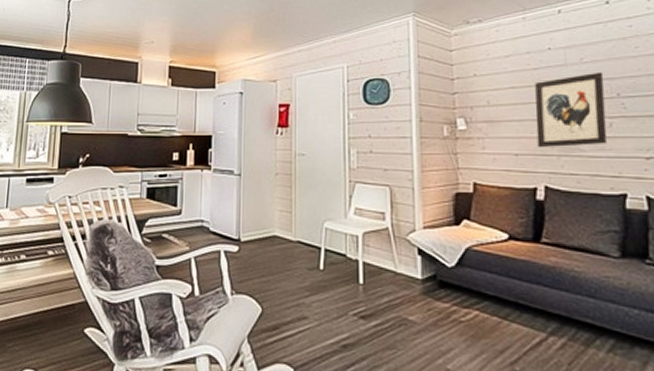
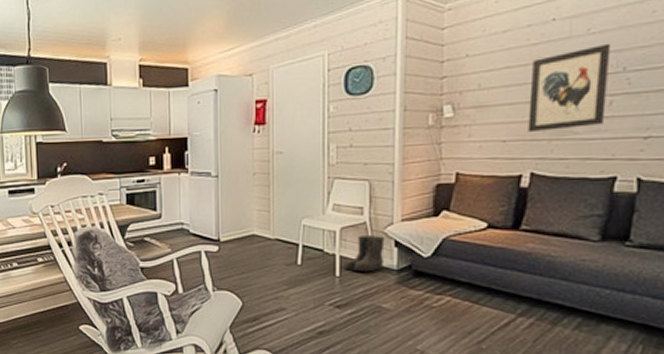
boots: none [366,240,409,281] -> present [343,234,385,272]

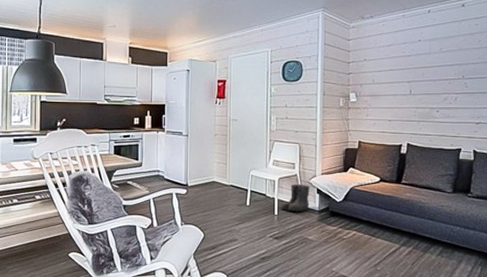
wall art: present [528,43,611,133] -> none [405,59,455,116]

